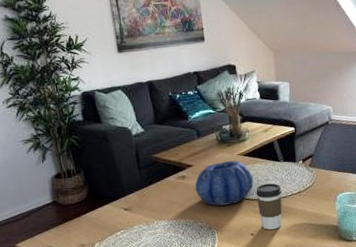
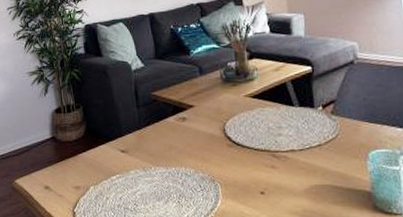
decorative bowl: present [194,160,254,206] -> none [196,102,264,155]
coffee cup: present [256,183,282,230] -> none [266,132,299,189]

